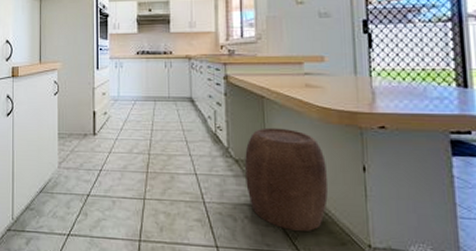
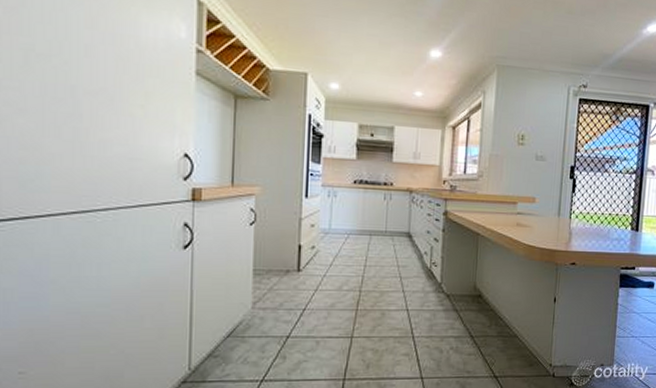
stool: present [245,127,329,232] -> none [454,263,526,358]

